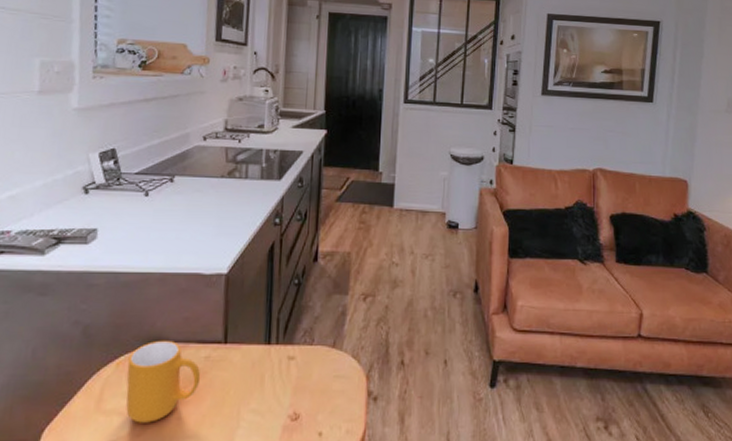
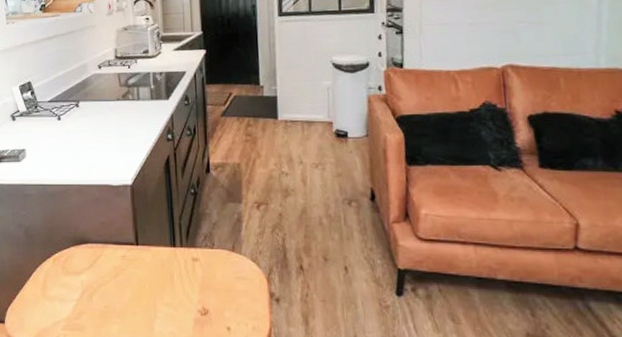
mug: present [126,340,201,423] -> none [61,241,120,309]

